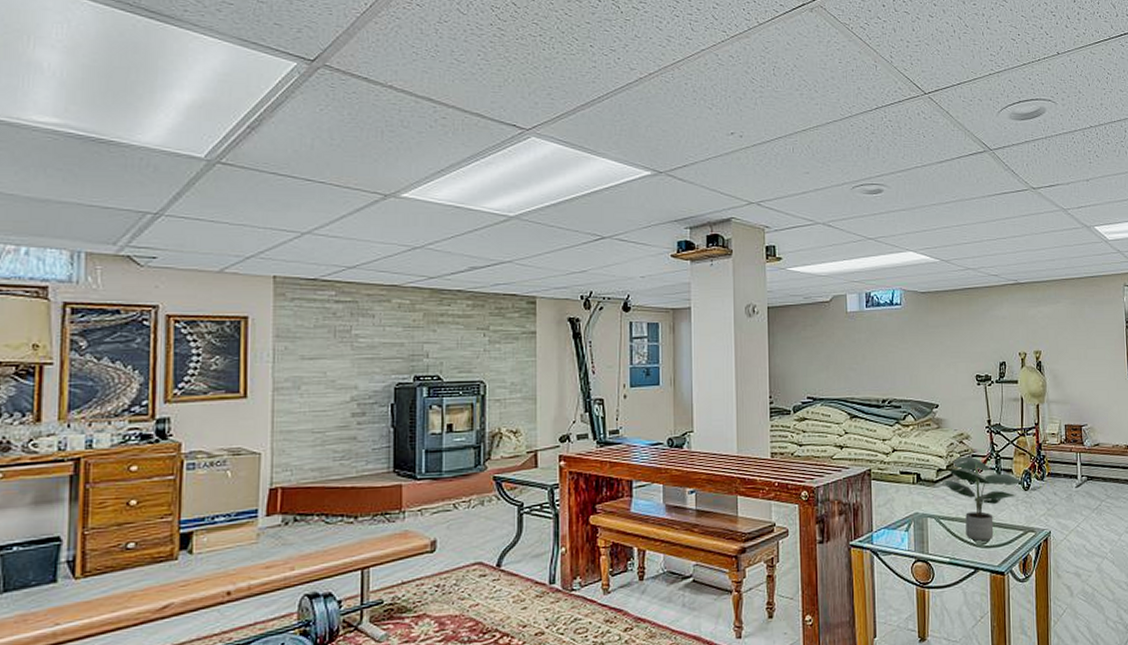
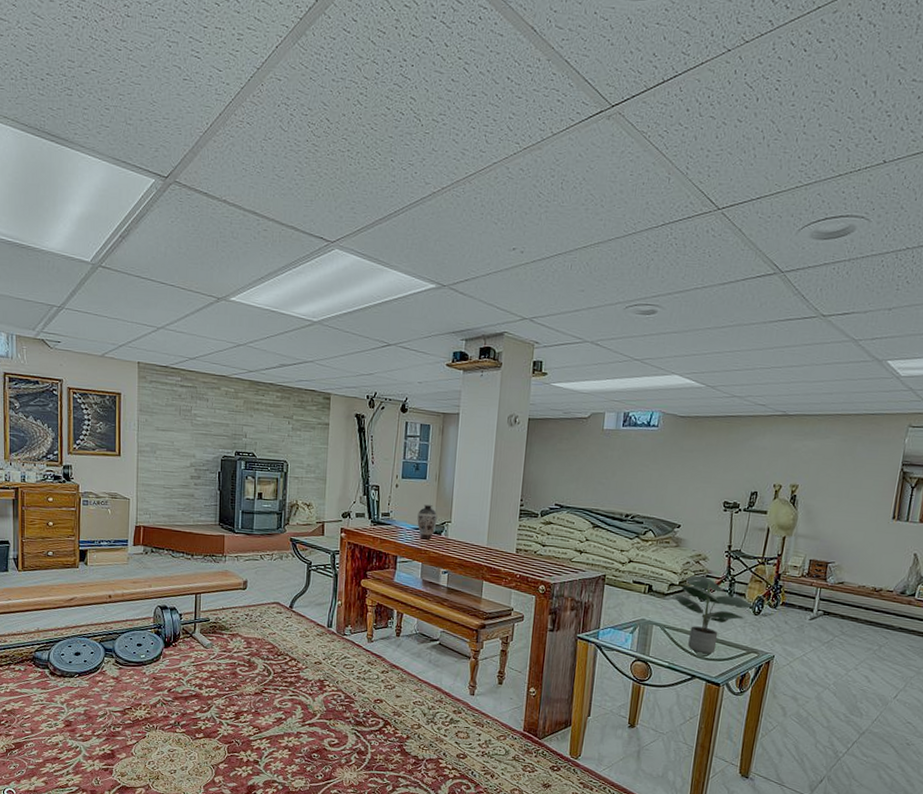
decorative vase: none [653,415,677,458] -> present [417,505,438,541]

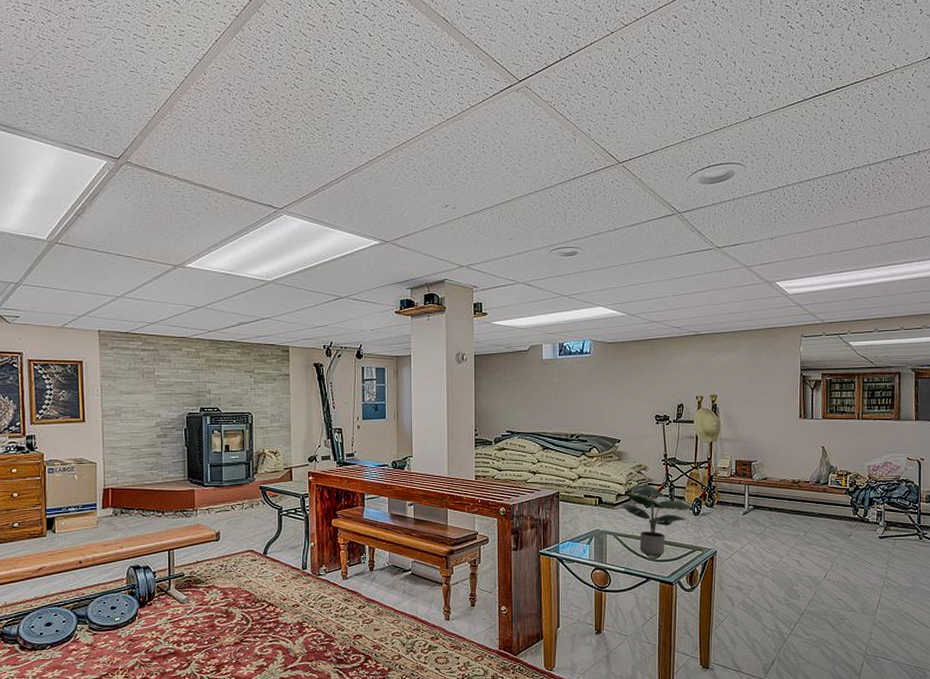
decorative vase: present [417,505,438,541] -> none [380,442,399,476]

